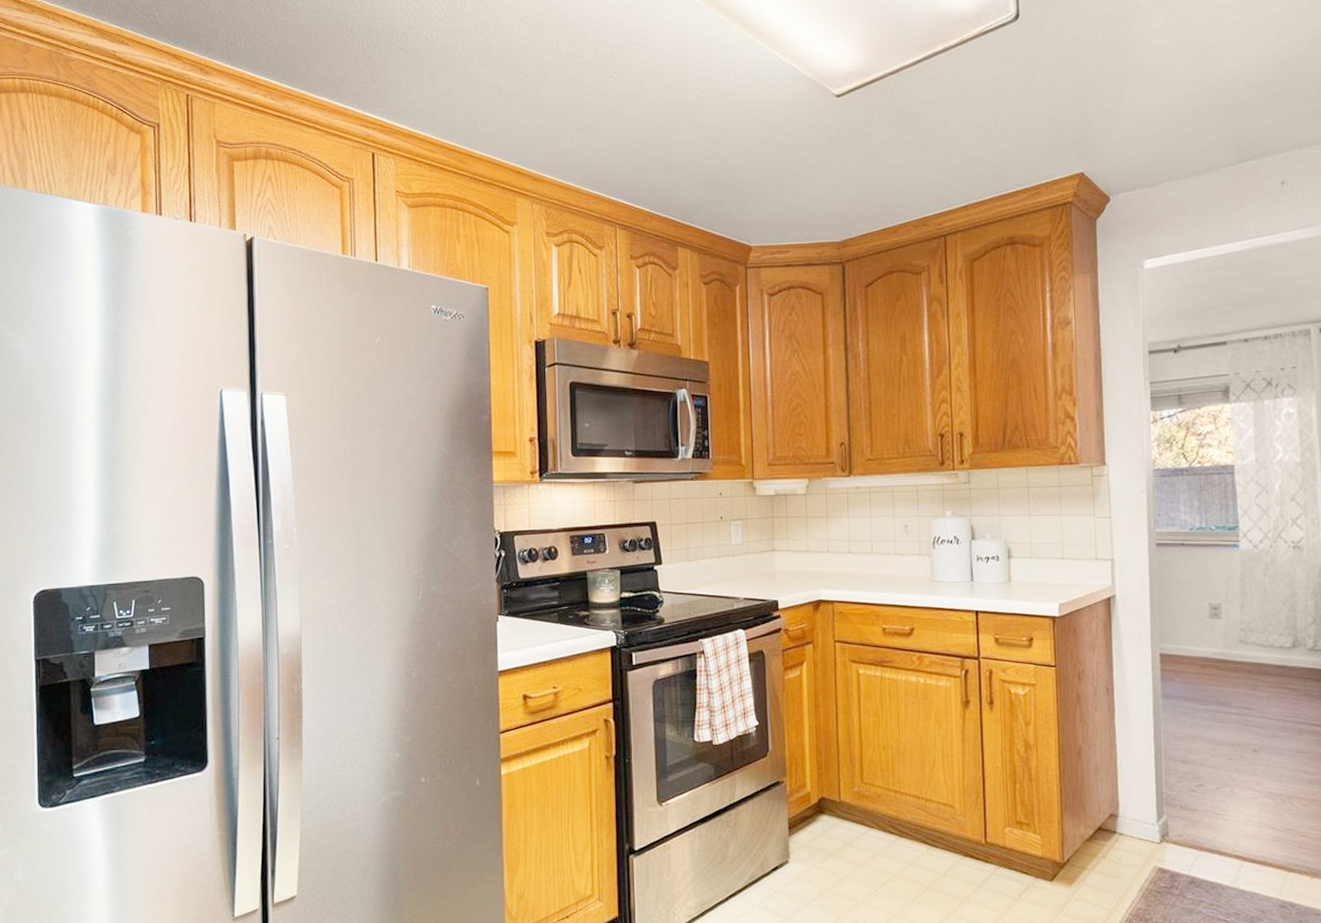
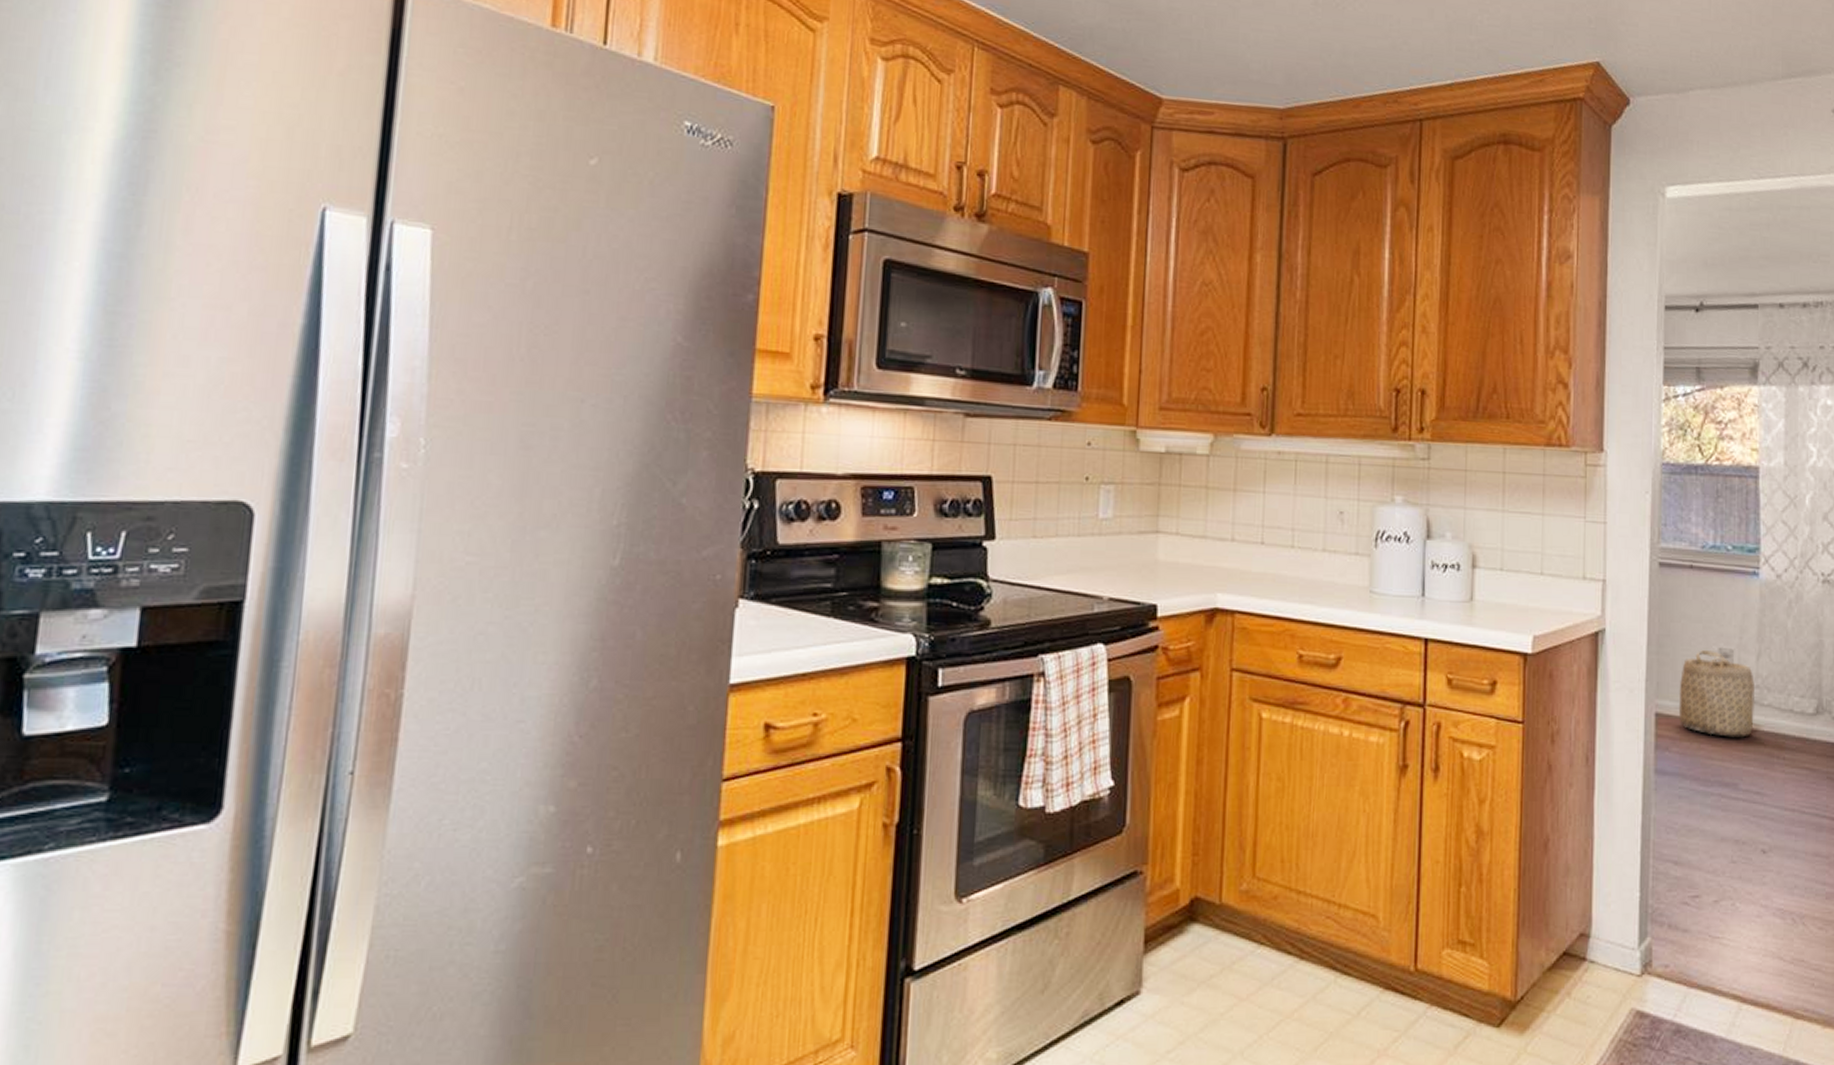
basket: none [1178,605,1241,668] -> present [1678,650,1754,738]

